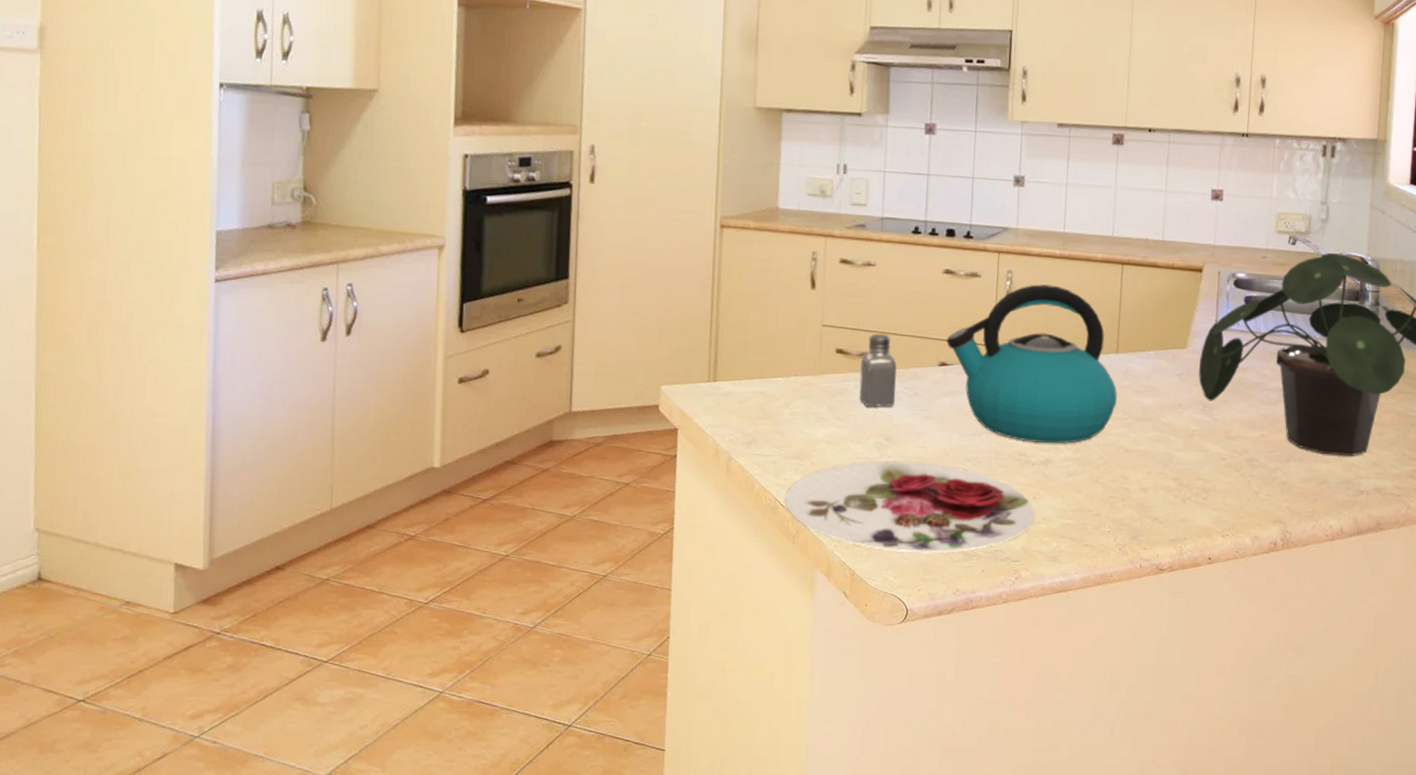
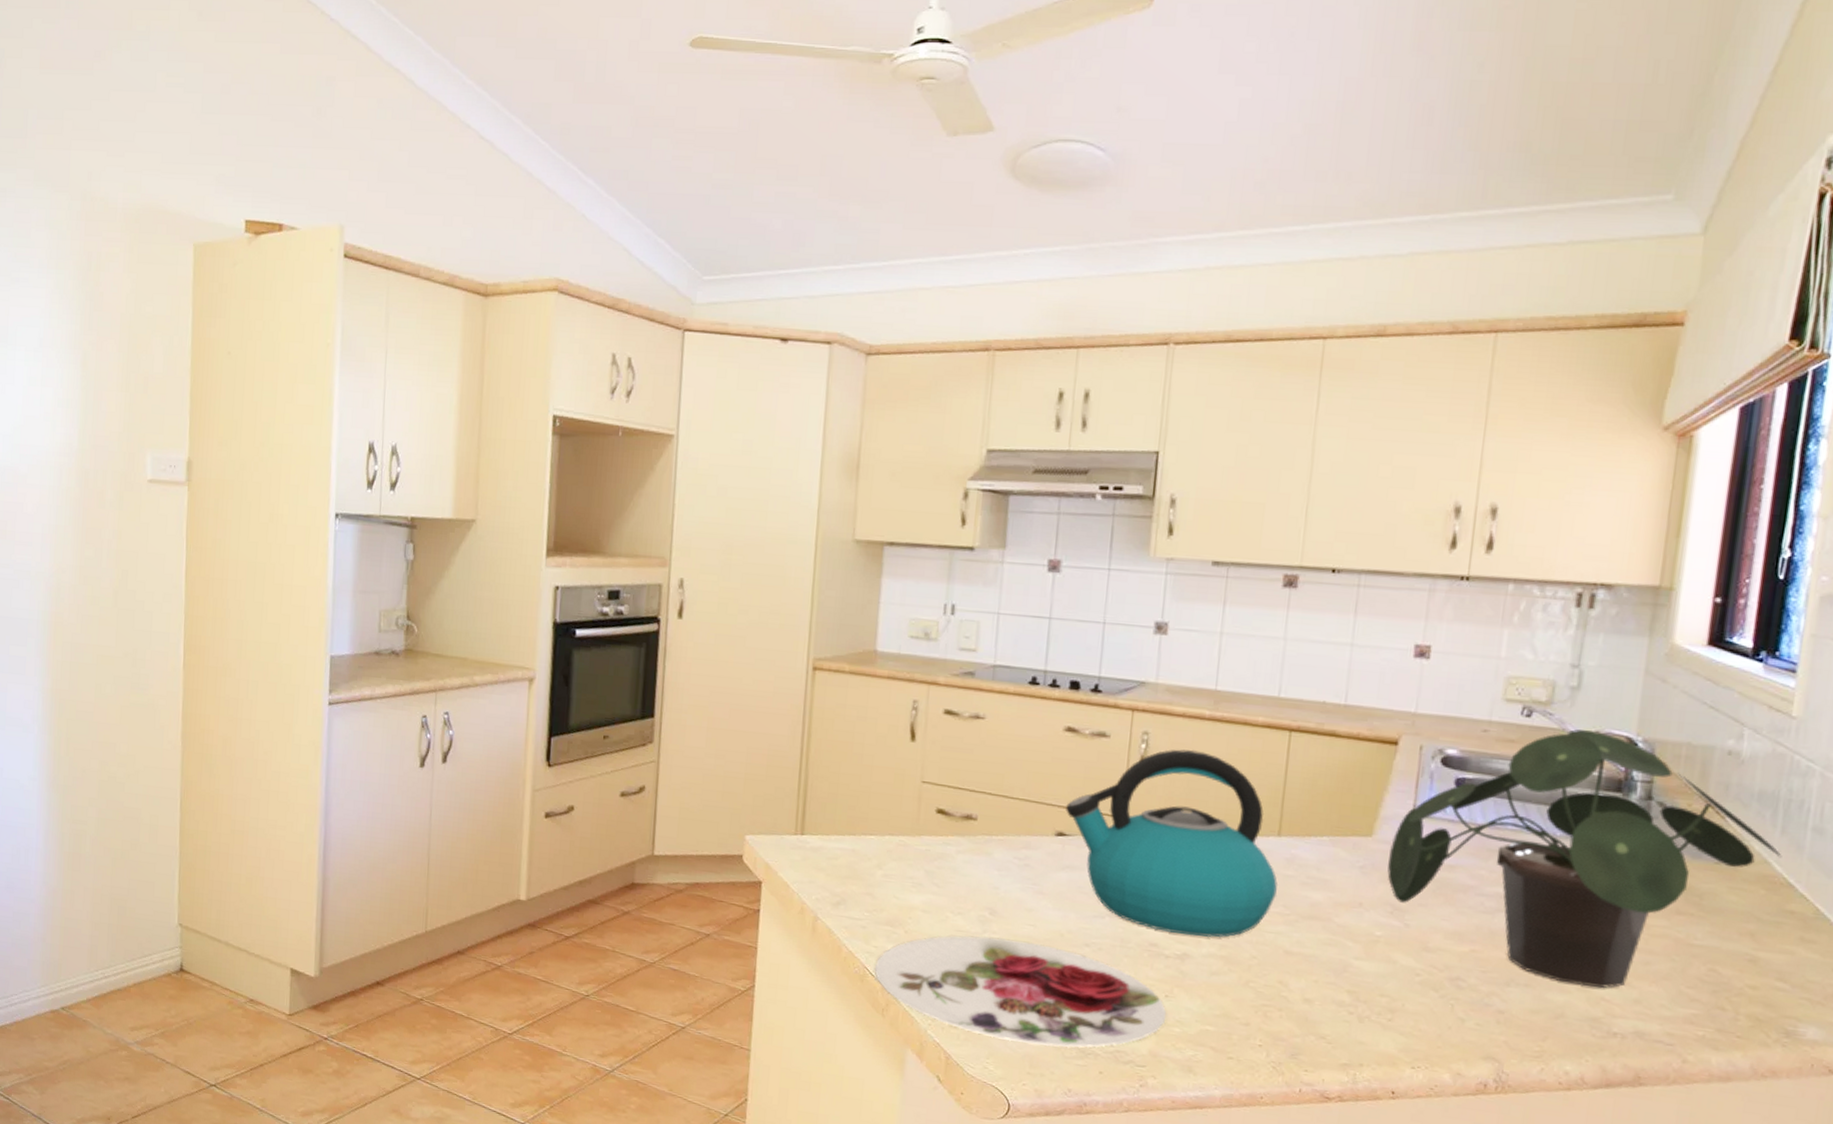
saltshaker: present [859,333,898,408] -> none [961,794,1007,877]

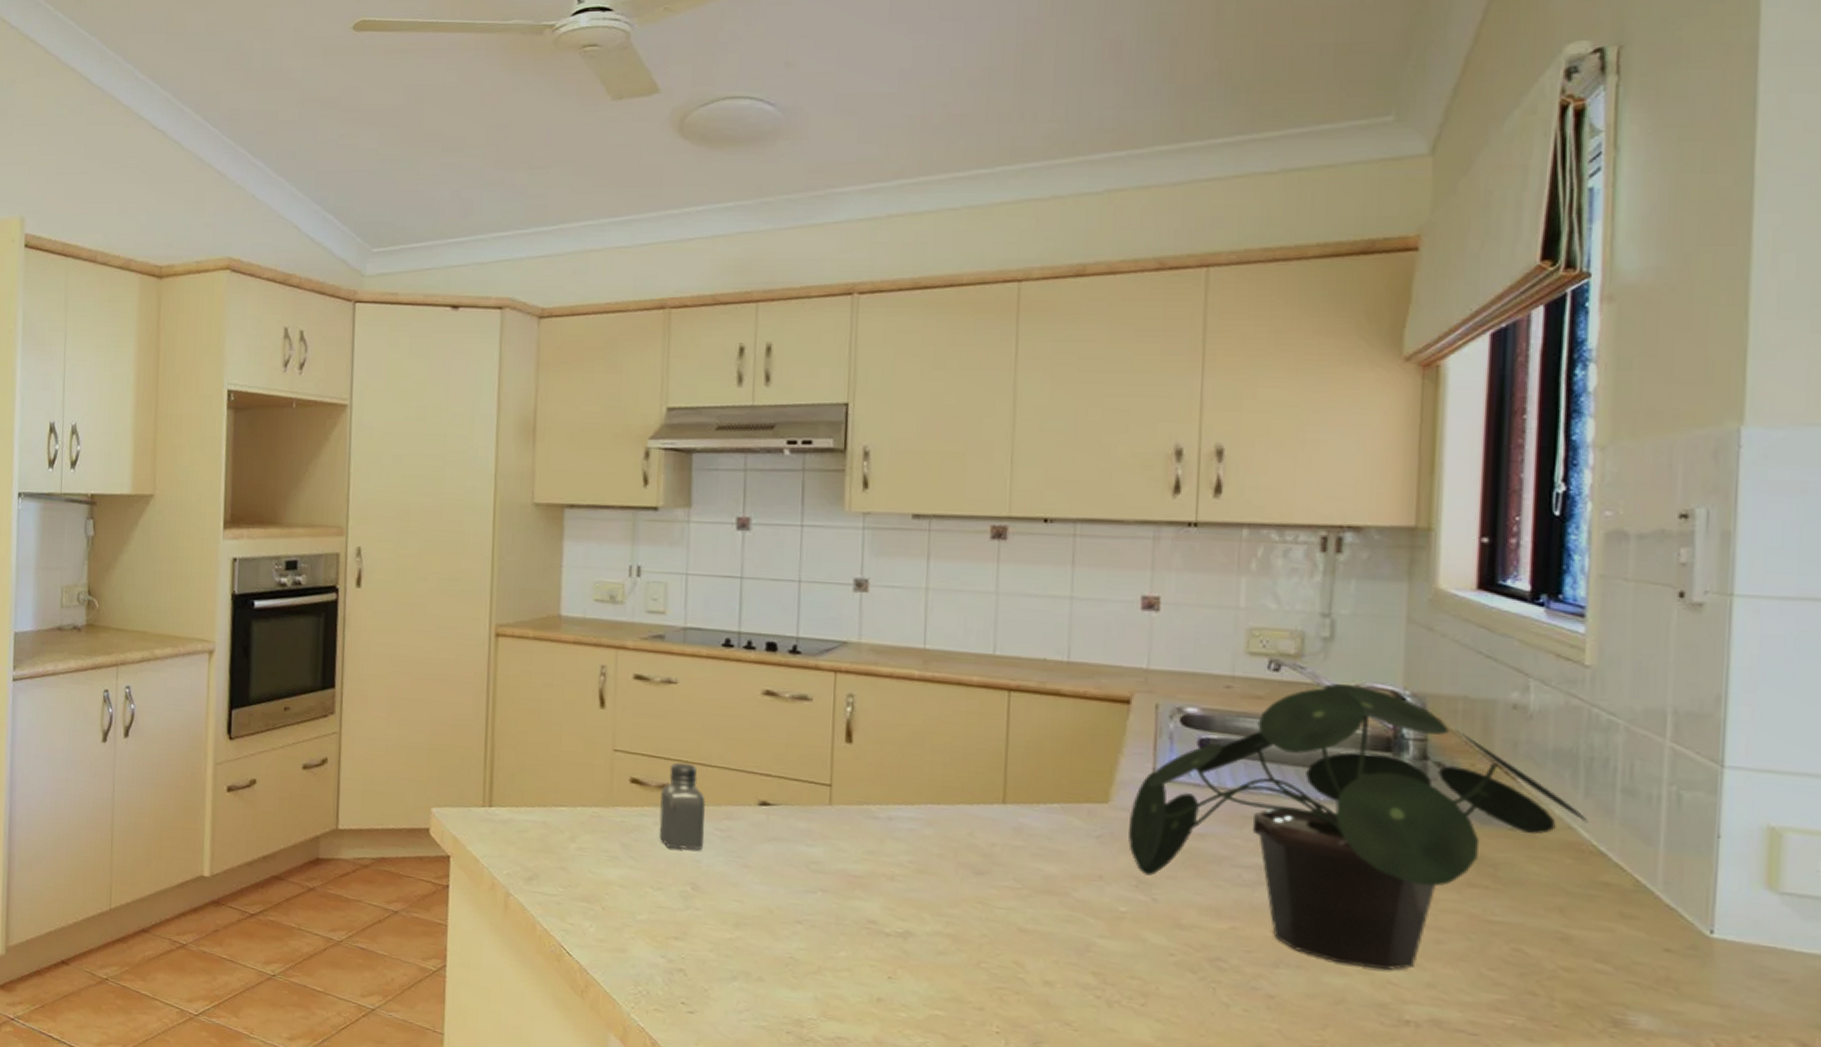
plate: present [874,935,1167,1048] -> none [571,911,891,1034]
saltshaker: none [961,794,1007,877] -> present [659,762,706,850]
kettle: present [1066,749,1278,938] -> none [768,712,1006,914]

